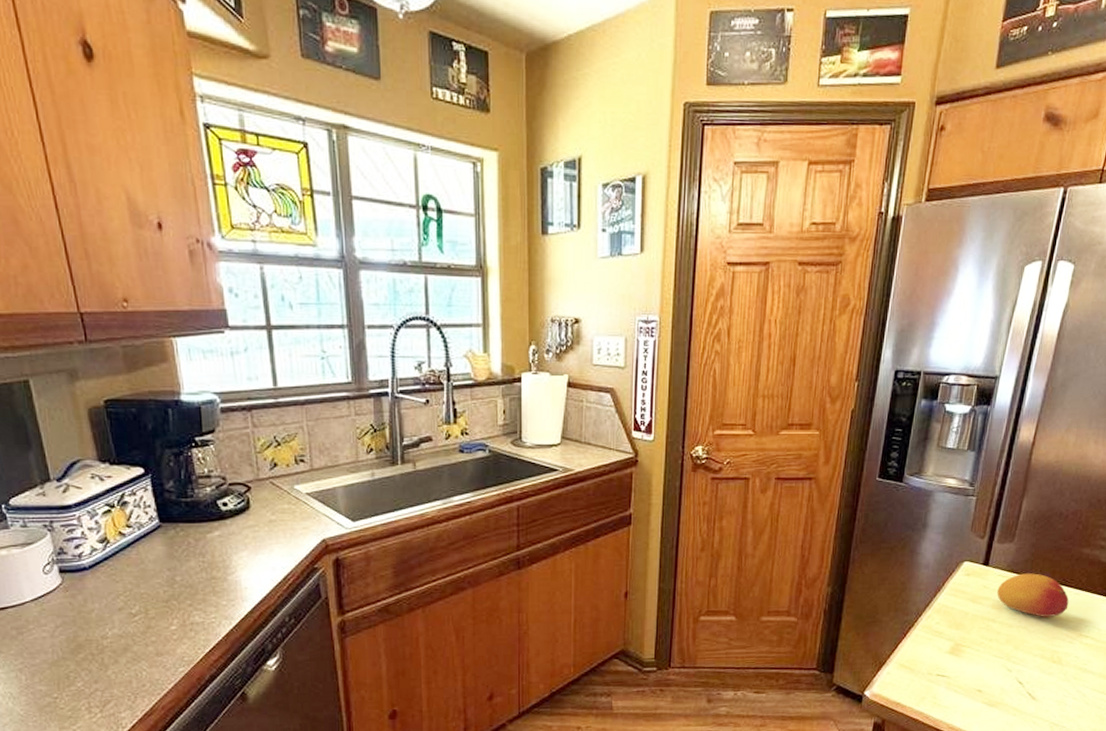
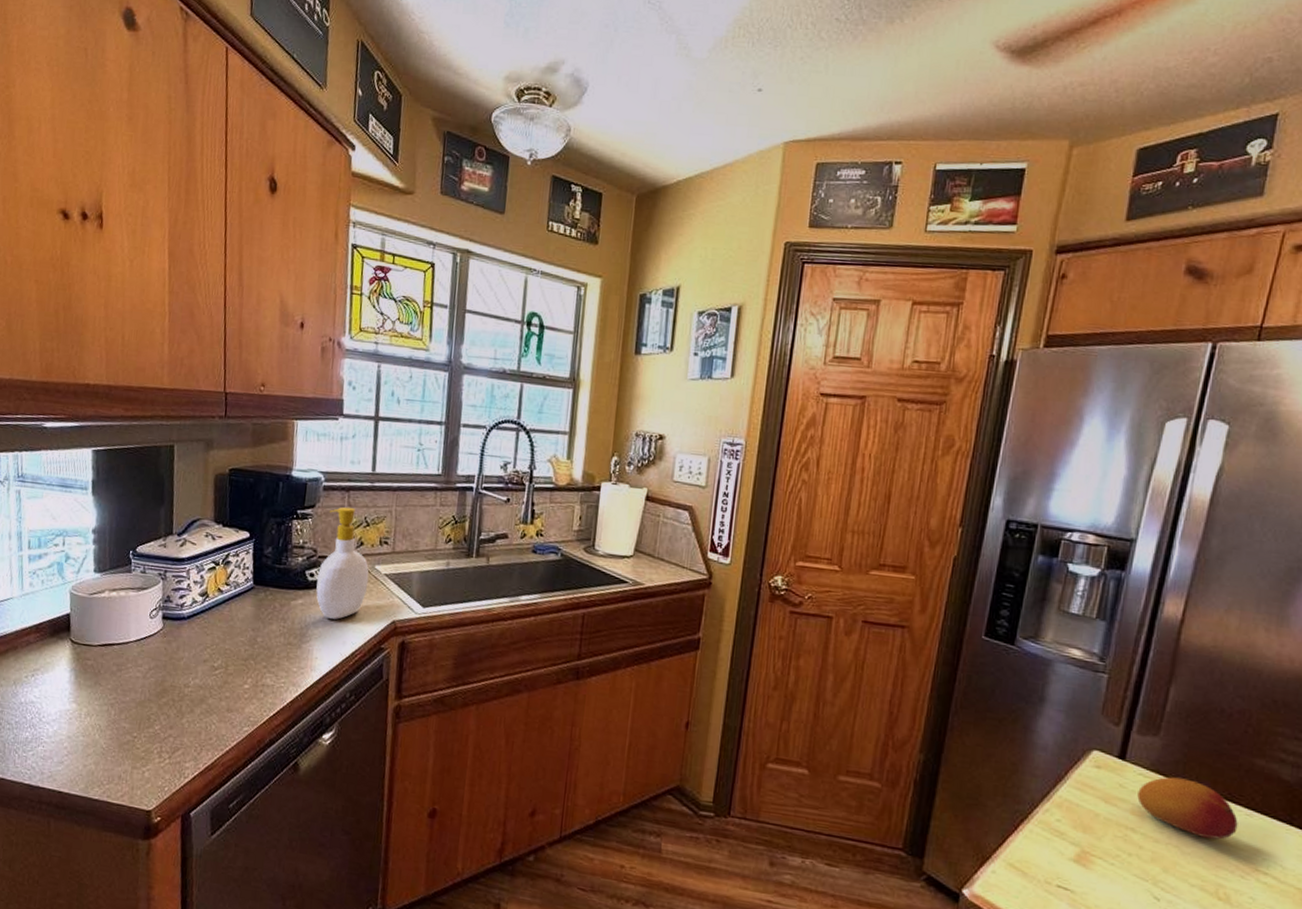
soap bottle: none [231,427,290,546] -> present [316,507,369,620]

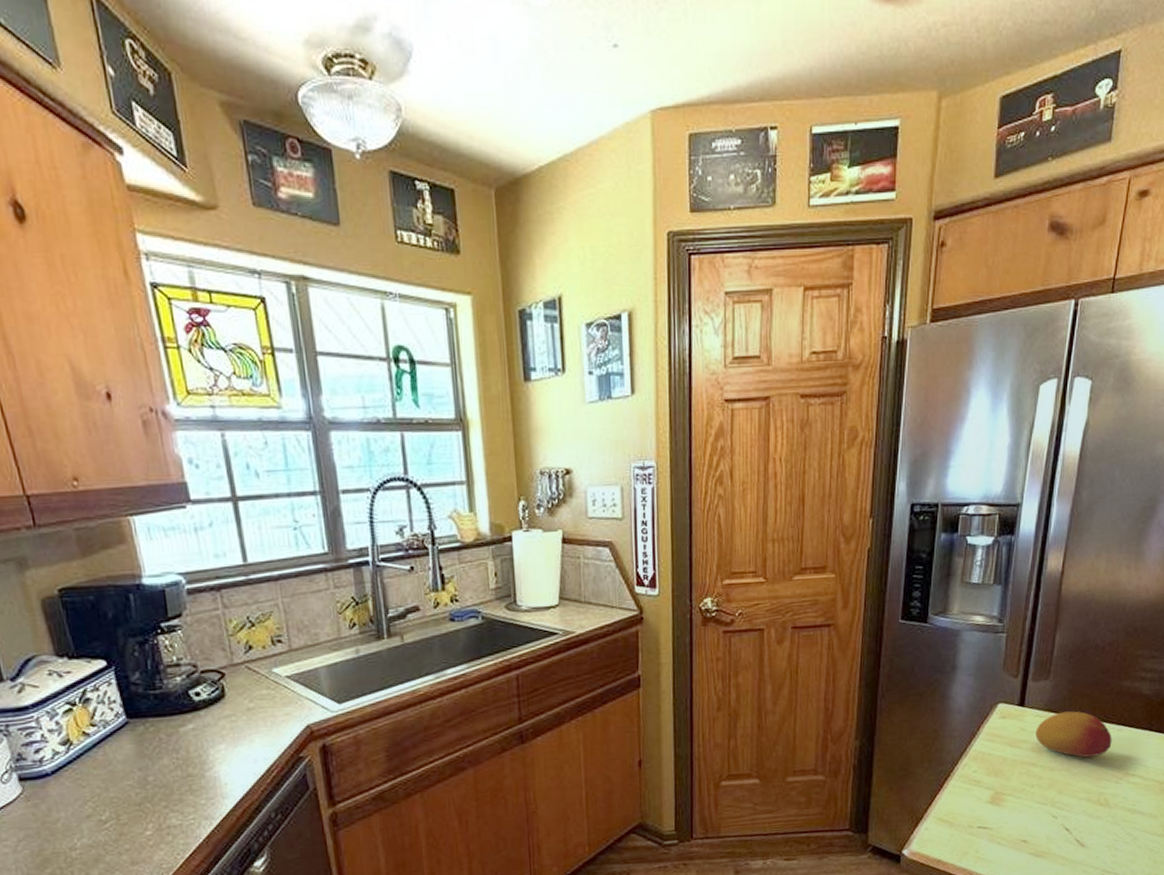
soap bottle: present [316,507,369,620] -> none [202,608,270,738]

